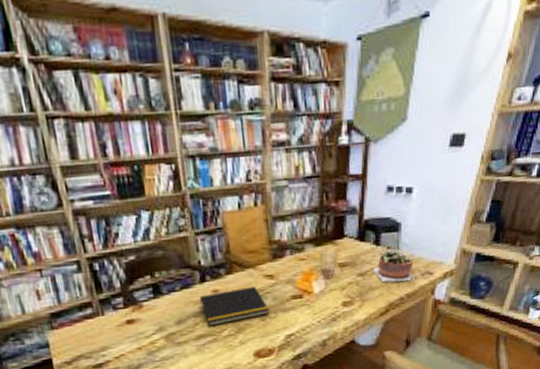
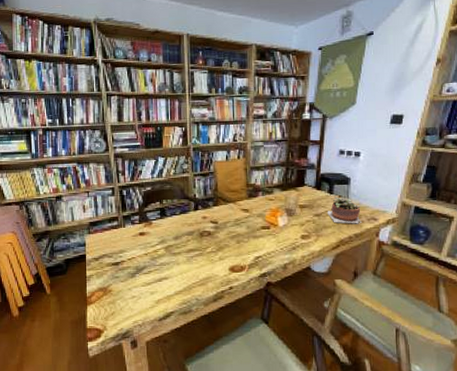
notepad: present [199,286,269,327] -> none [192,216,243,244]

